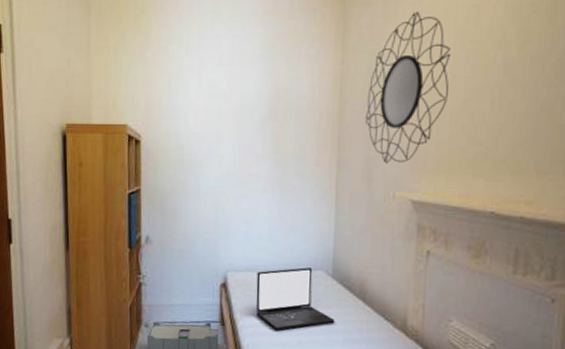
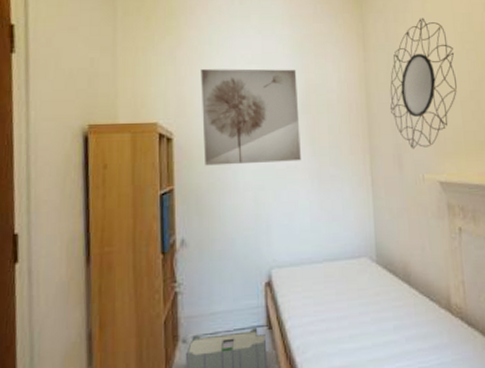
wall art: none [168,71,266,170] -> present [201,69,301,166]
laptop: present [256,267,335,331] -> none [302,256,384,328]

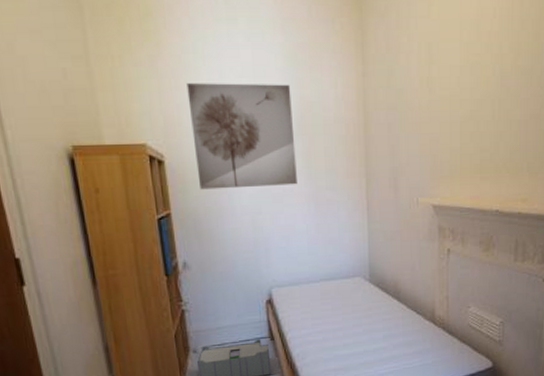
home mirror: present [390,18,458,149] -> none [388,24,458,173]

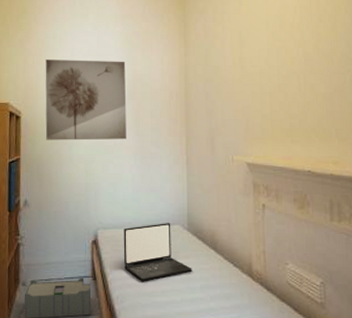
laptop: none [300,275,375,338] -> present [123,223,192,282]

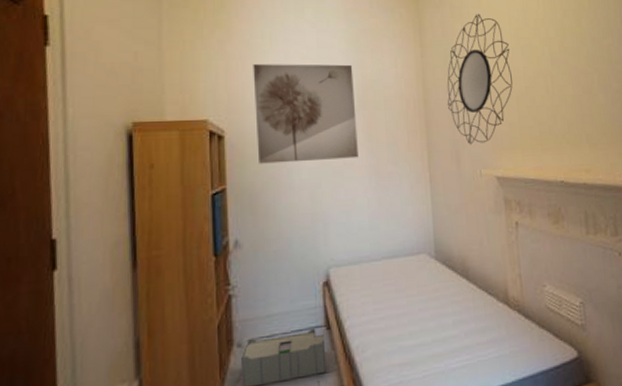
laptop: present [123,223,192,282] -> none [360,252,443,325]
home mirror: none [206,18,267,134] -> present [447,14,513,145]

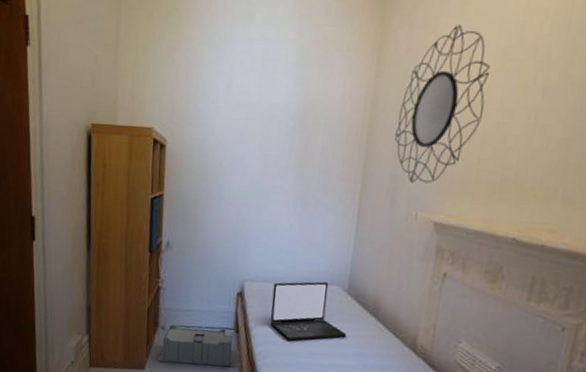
wall art: present [253,64,358,164] -> none [193,74,297,182]
laptop: none [360,252,443,325] -> present [270,281,347,342]

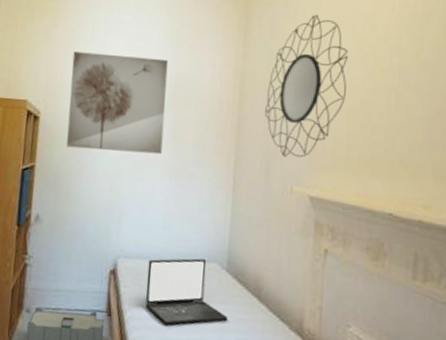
wall art: none [193,74,297,182] -> present [66,52,169,155]

